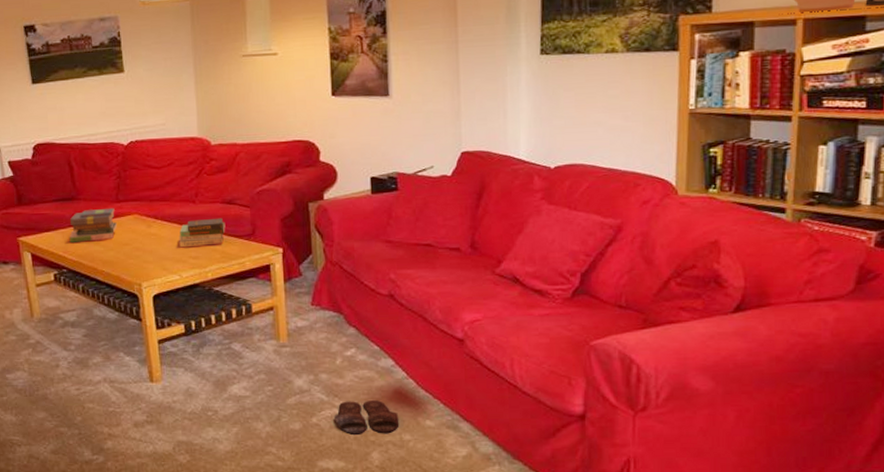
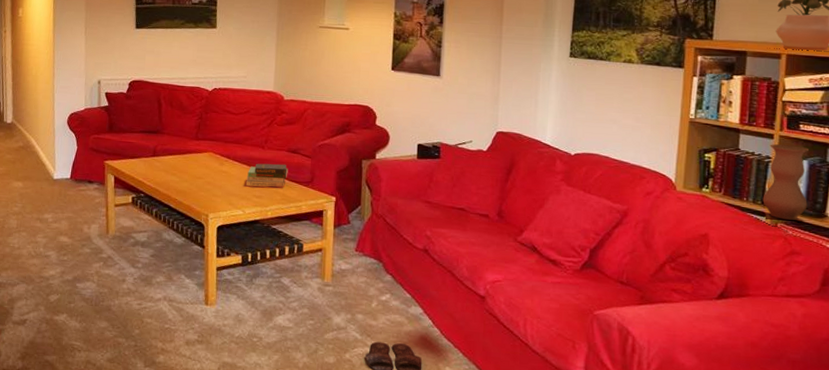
books: present [69,207,118,242] -> none [150,143,194,172]
vase: none [781,126,836,214] -> present [762,144,808,220]

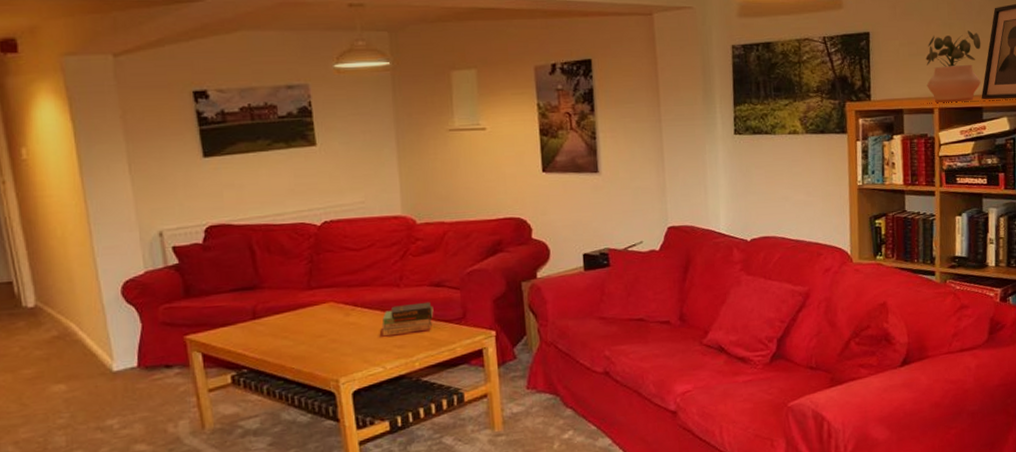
vase: present [762,144,808,220] -> none [931,199,971,276]

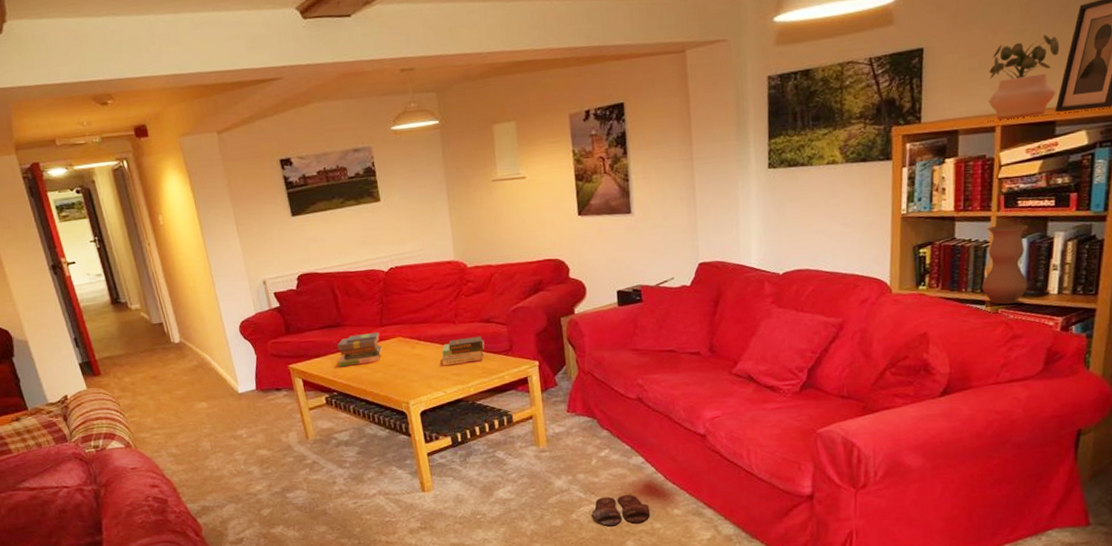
books: none [250,295,310,338] -> present [337,331,383,367]
vase: none [931,199,971,276] -> present [982,224,1028,305]

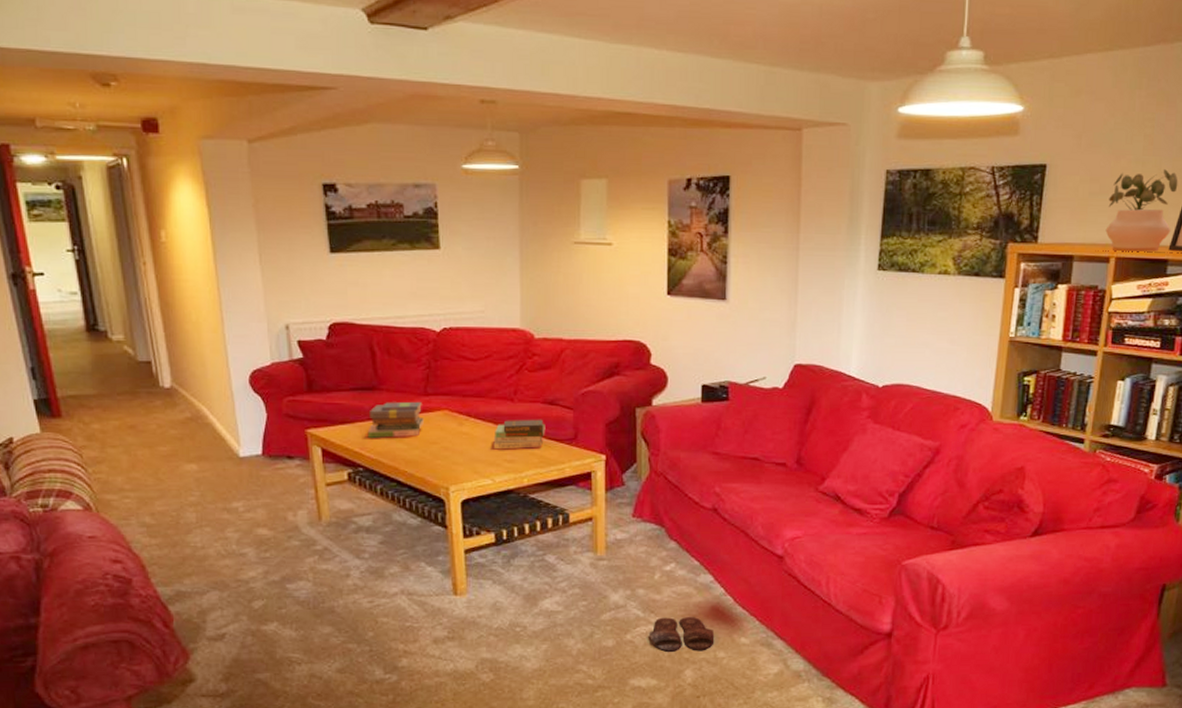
vase: present [982,224,1028,305] -> none [1082,362,1132,445]

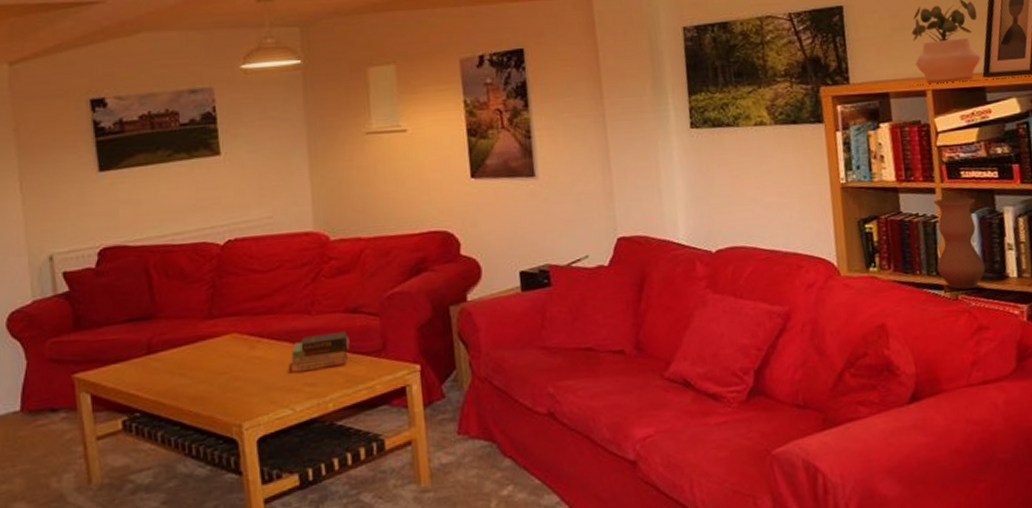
books: present [367,401,425,438] -> none [144,326,211,376]
vase: none [1082,362,1132,445] -> present [933,197,986,290]

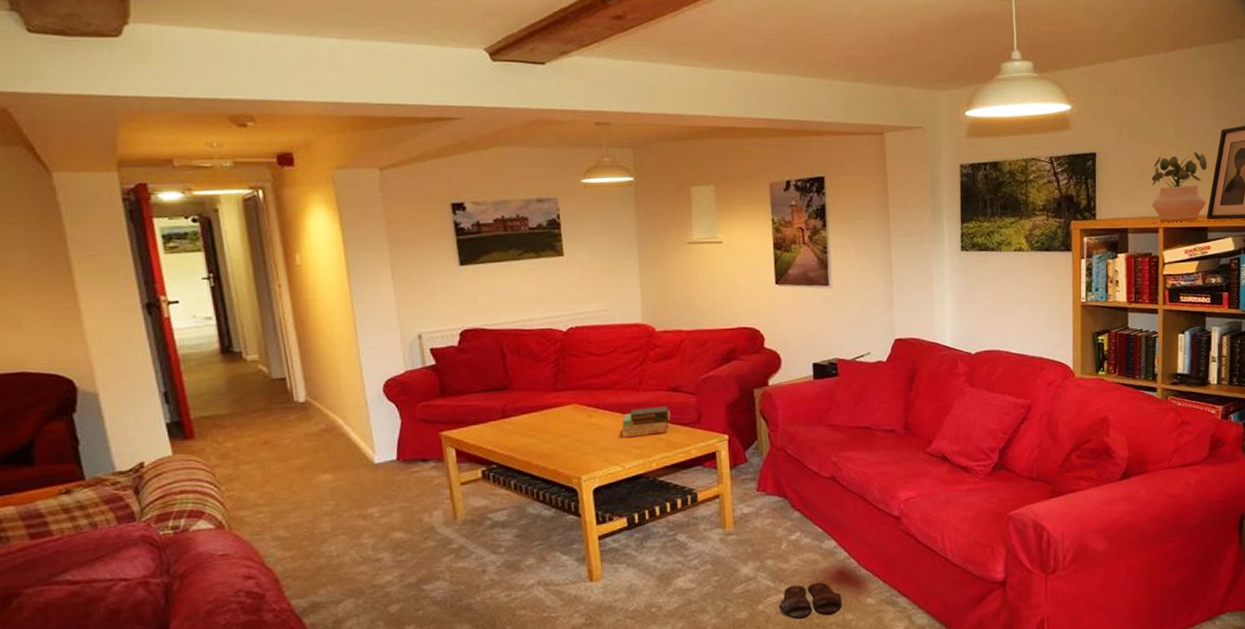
vase: present [933,197,986,290] -> none [1153,318,1192,392]

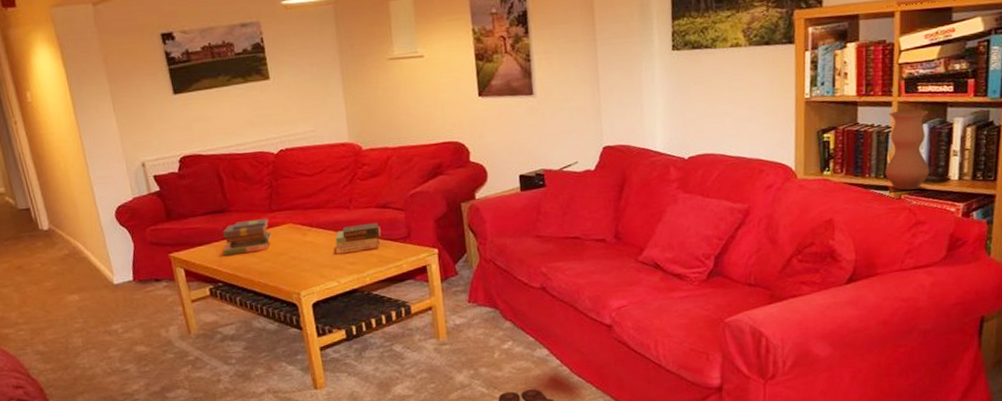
books: none [500,397,555,436] -> present [222,218,273,256]
vase: none [1153,318,1192,392] -> present [885,109,930,191]

